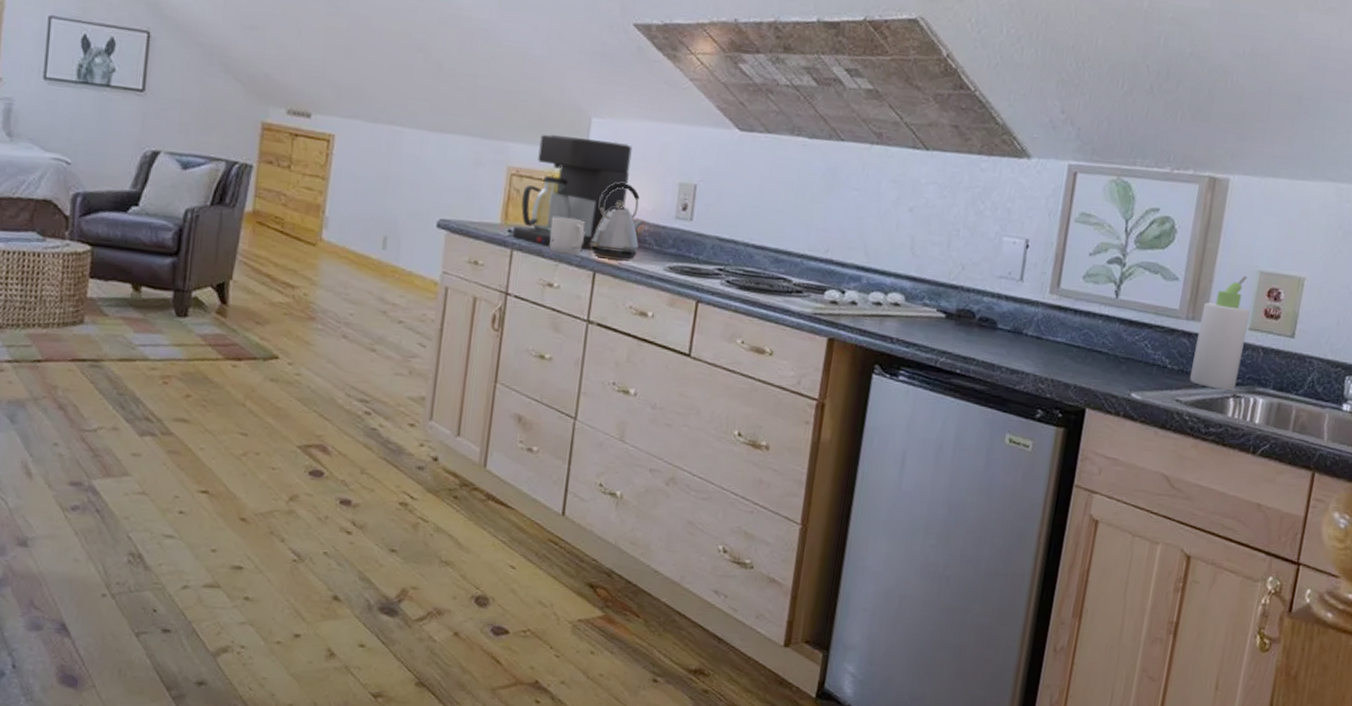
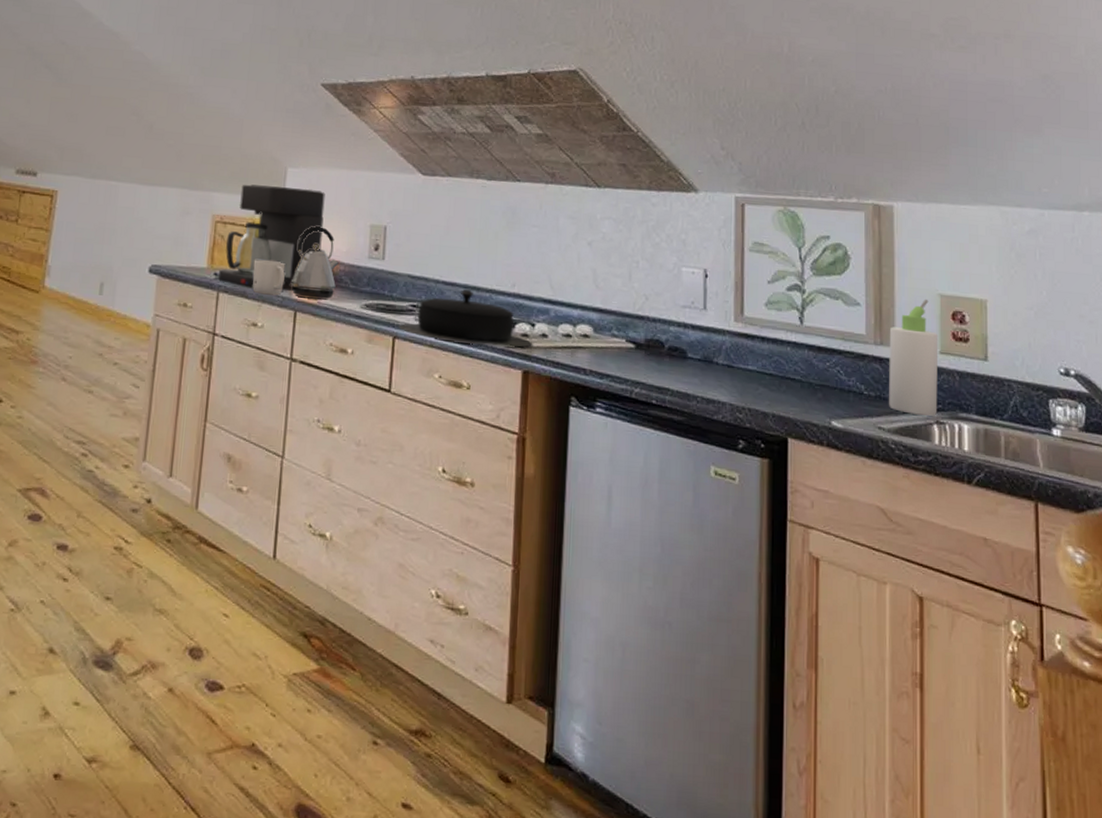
cooking pot: none [703,254,841,315] -> present [398,289,532,348]

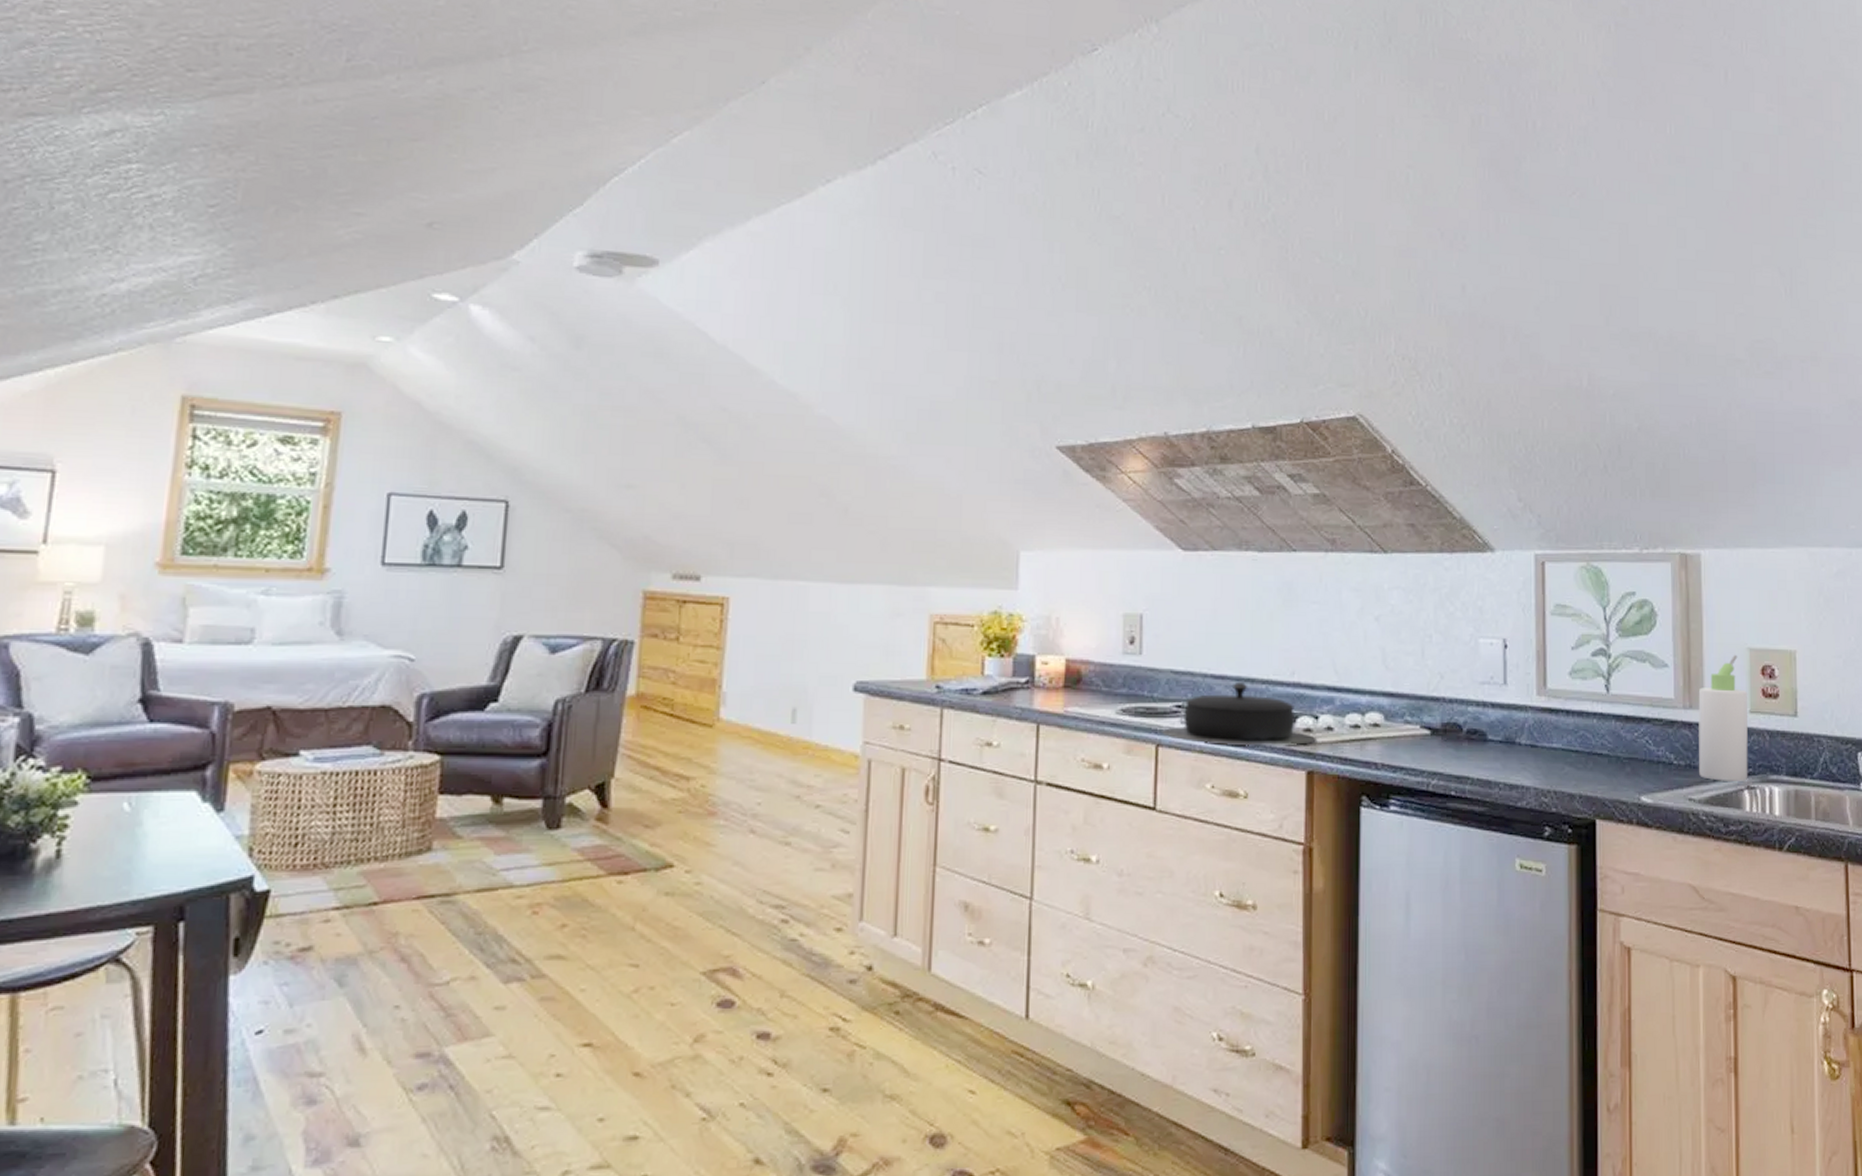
coffee maker: present [217,184,325,292] -> none [940,574,1068,702]
mug: present [252,260,286,296] -> none [983,666,1023,707]
kettle: present [290,226,339,300] -> none [1030,620,1087,708]

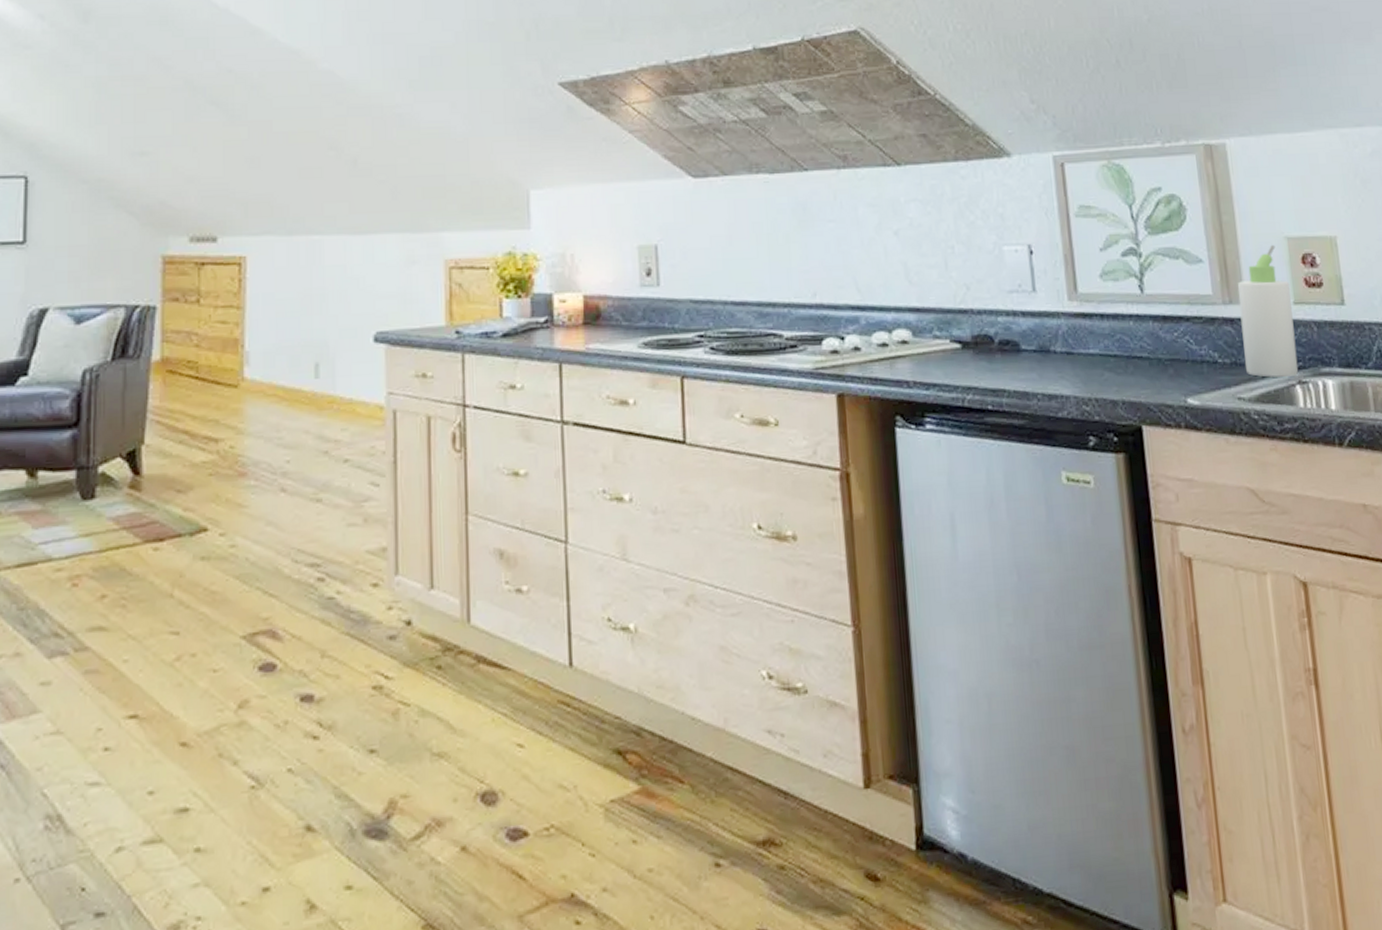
cooking pot: present [1162,683,1316,746] -> none [686,308,844,373]

